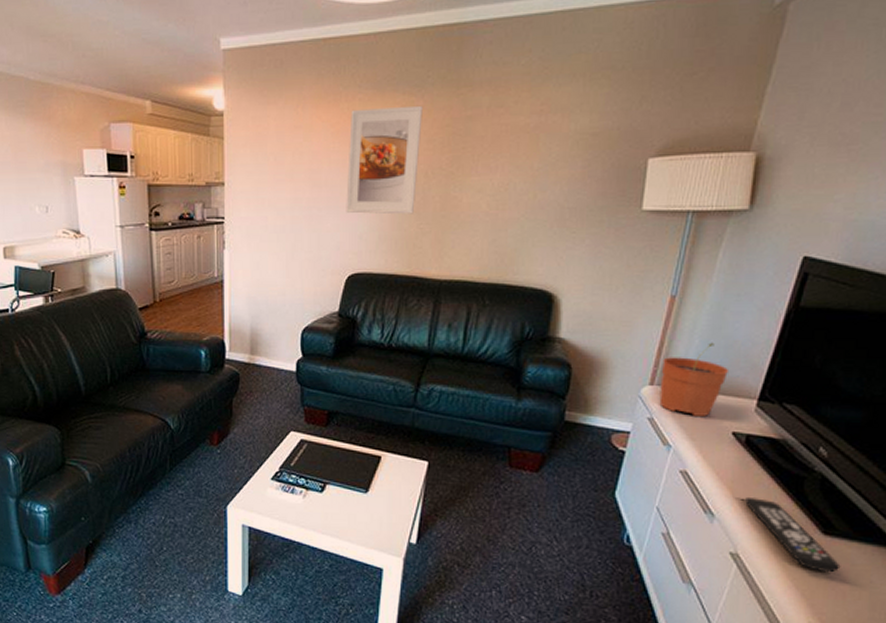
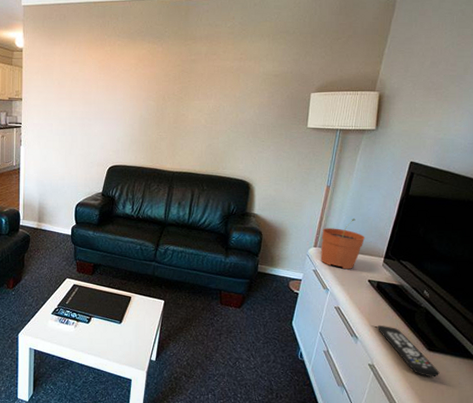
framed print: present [346,105,423,215] -> none [108,51,162,125]

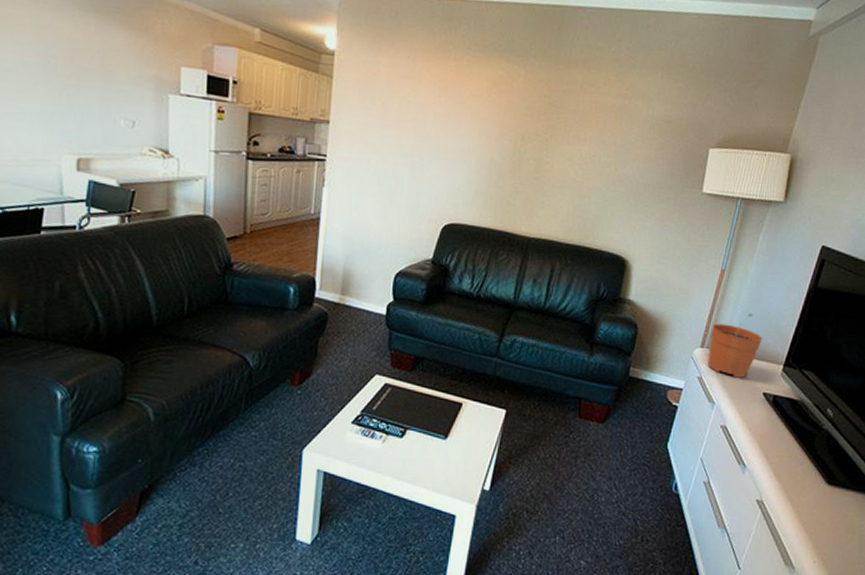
remote control: present [378,324,440,377] -> none [770,450,839,518]

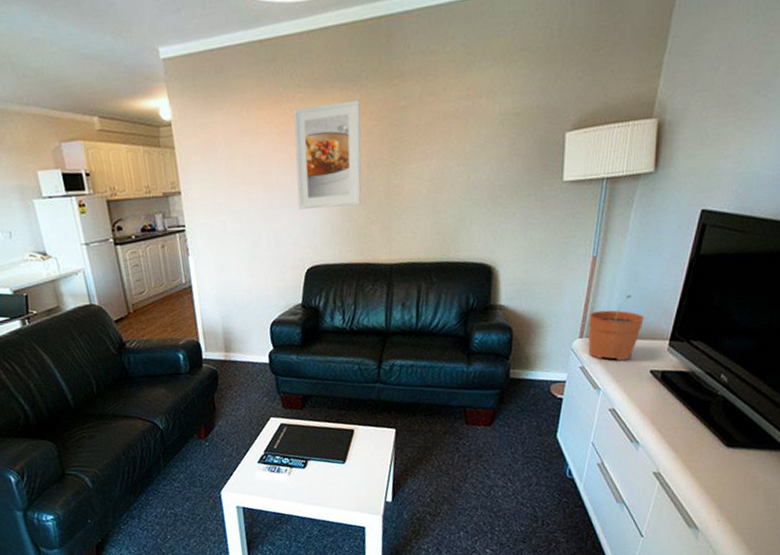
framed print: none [446,68,524,173] -> present [293,99,362,210]

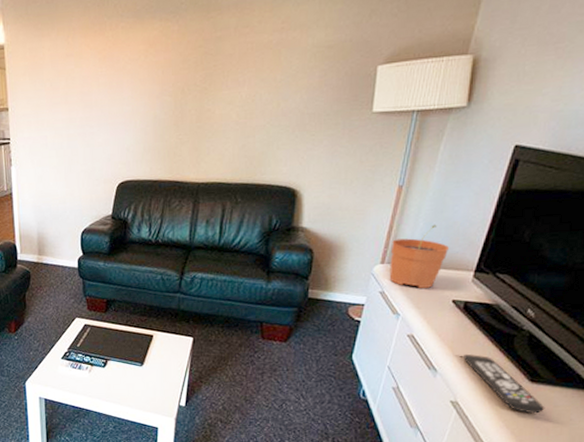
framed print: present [293,99,362,210] -> none [114,29,178,129]
remote control: none [663,423,741,478] -> present [463,353,545,414]

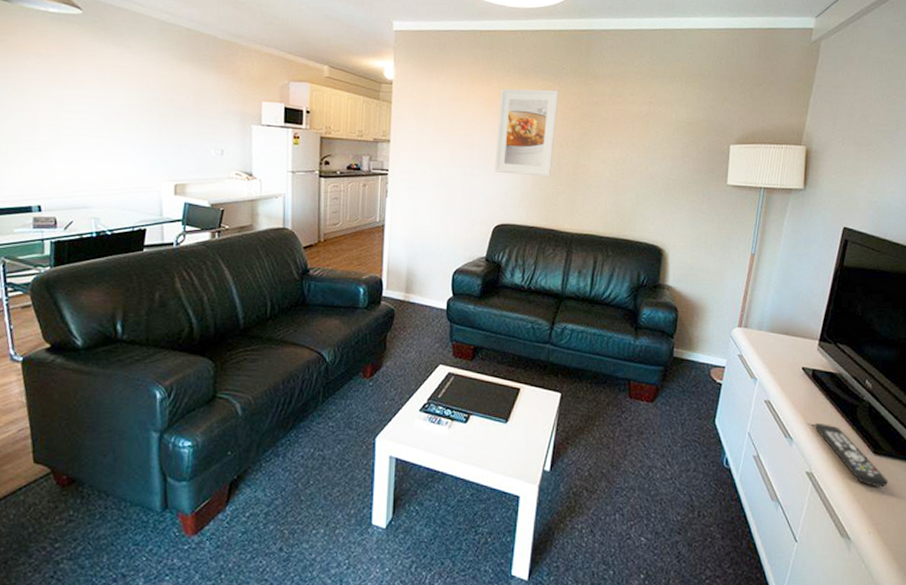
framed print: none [114,29,178,129] -> present [494,88,559,177]
plant pot: present [389,224,450,288] -> none [746,292,797,354]

